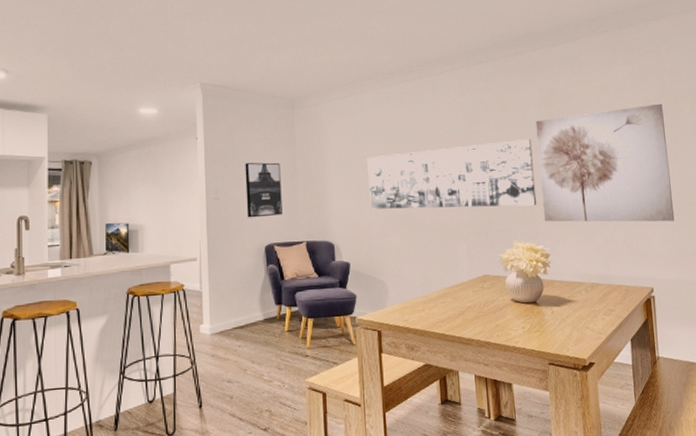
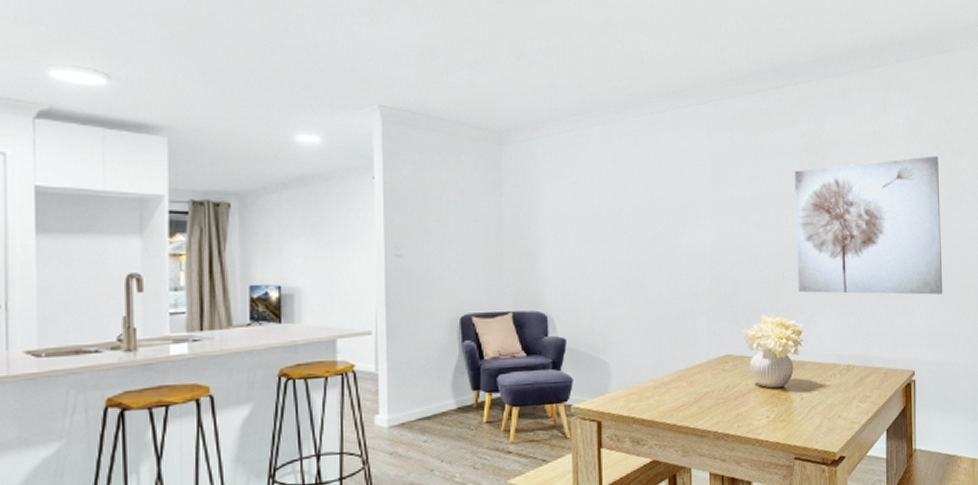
wall art: present [245,162,283,218] -> none [436,211,483,282]
wall art: present [367,139,537,210] -> none [591,193,791,274]

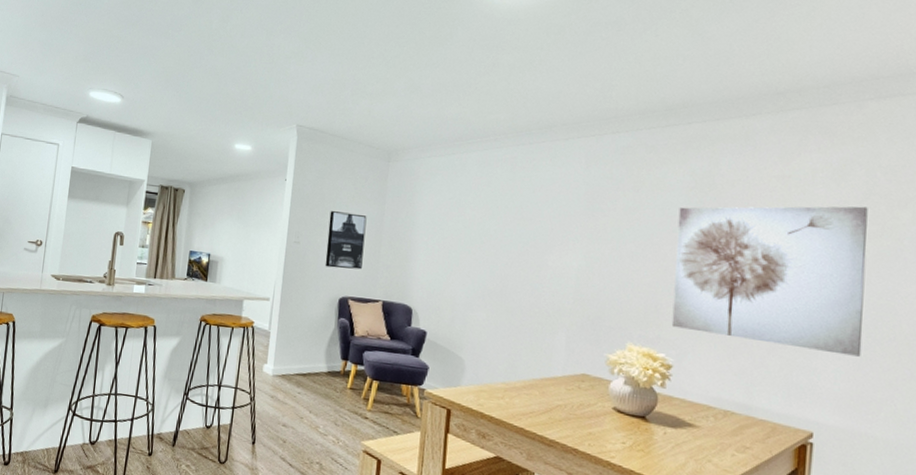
wall art: none [436,211,483,282] -> present [325,211,367,270]

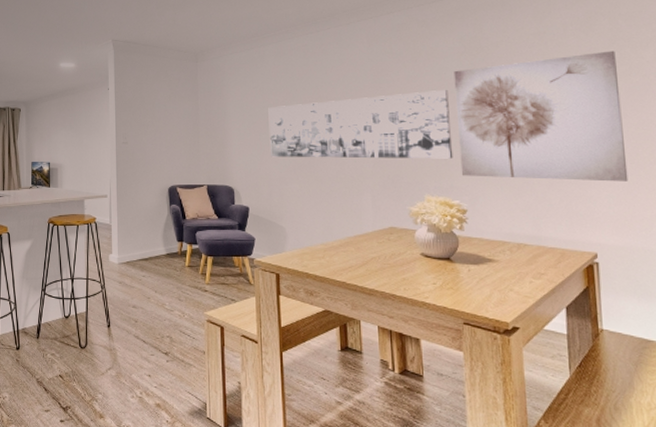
wall art: present [325,211,367,270] -> none [151,111,185,161]
wall art: none [459,222,670,306] -> present [268,90,453,159]

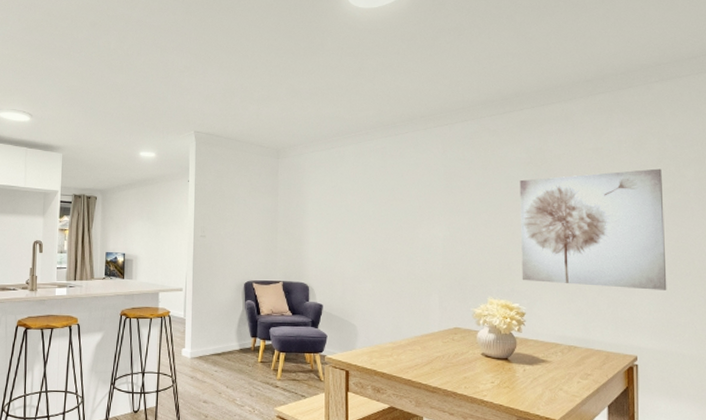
wall art: present [268,90,453,159] -> none [345,198,515,264]

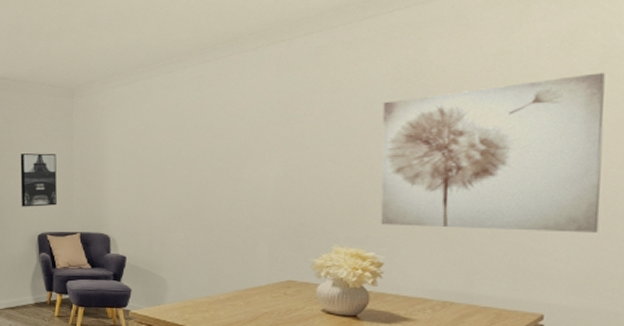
wall art: none [229,206,263,256] -> present [20,153,57,207]

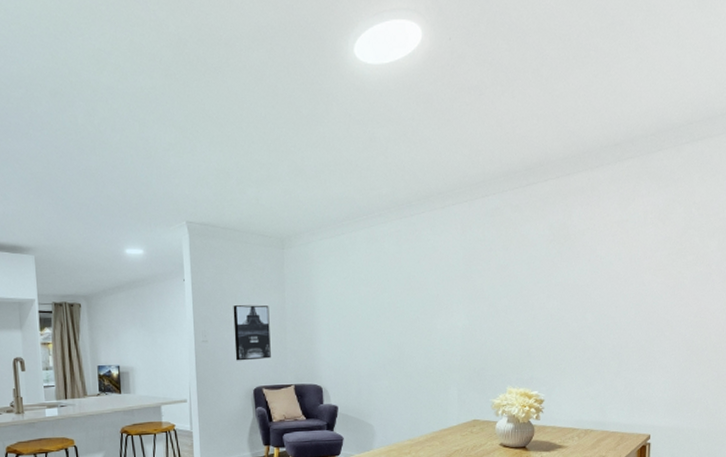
wall art: present [380,72,605,233] -> none [541,240,686,368]

